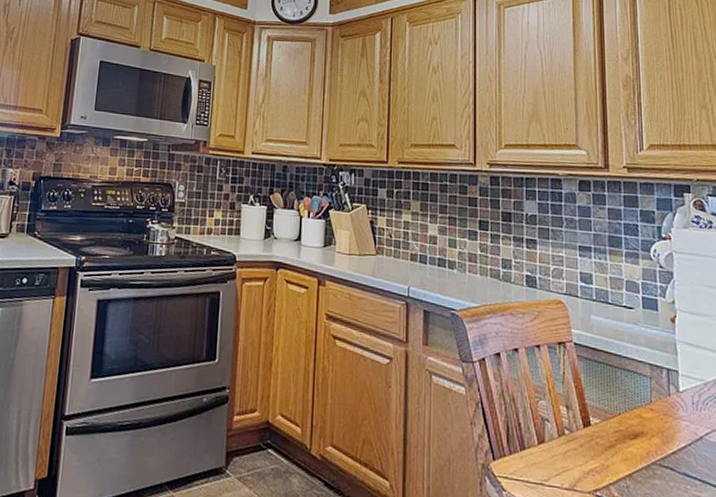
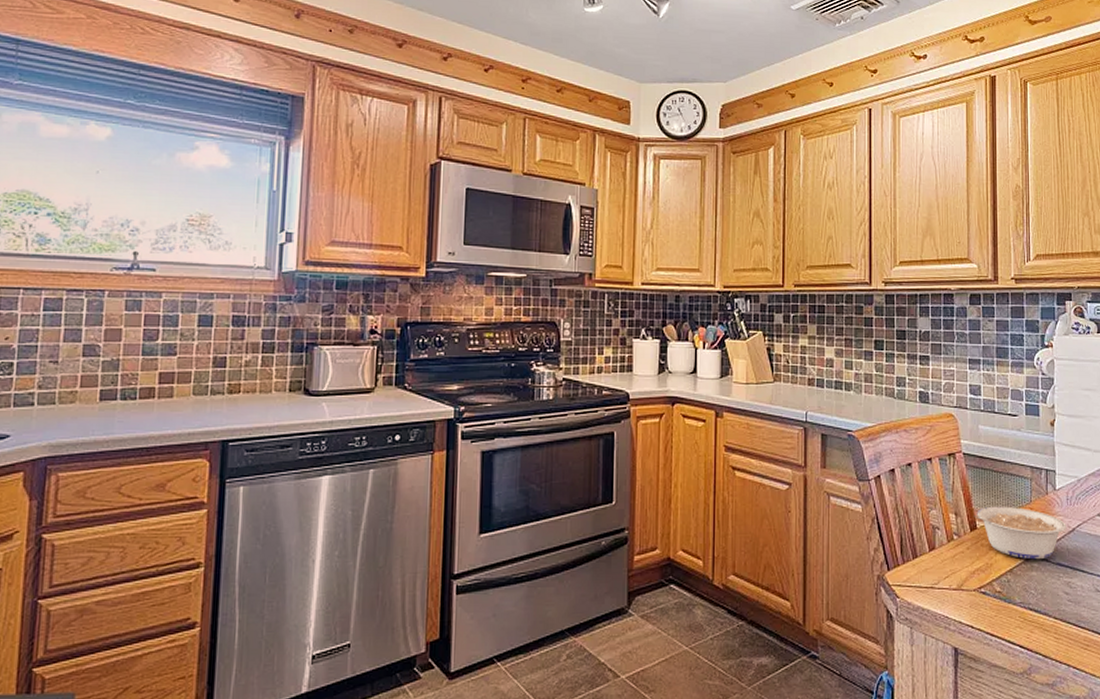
legume: none [587,402,693,468] -> present [974,506,1066,560]

